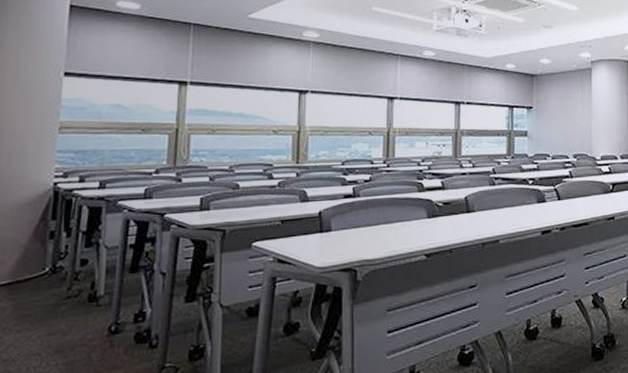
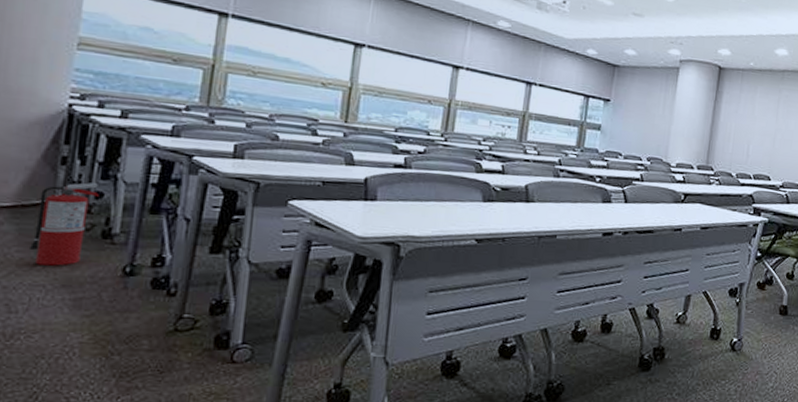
fire extinguisher: none [25,251,84,335] -> present [30,183,99,266]

